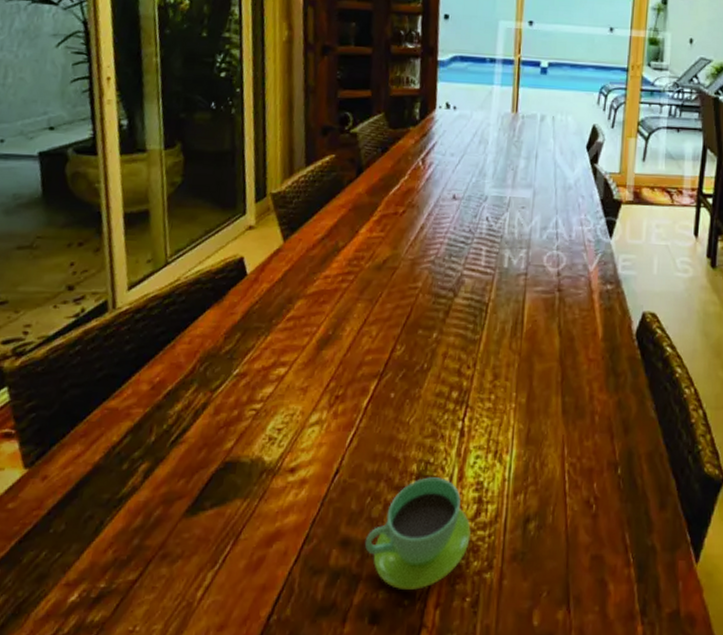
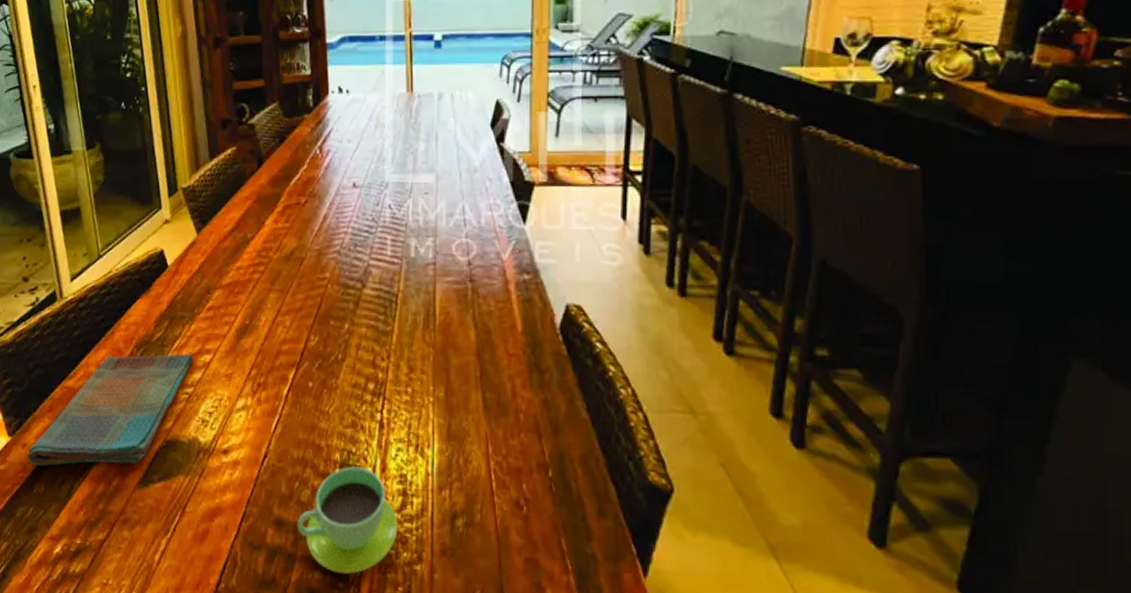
dish towel: none [46,366,267,501] -> present [27,353,194,466]

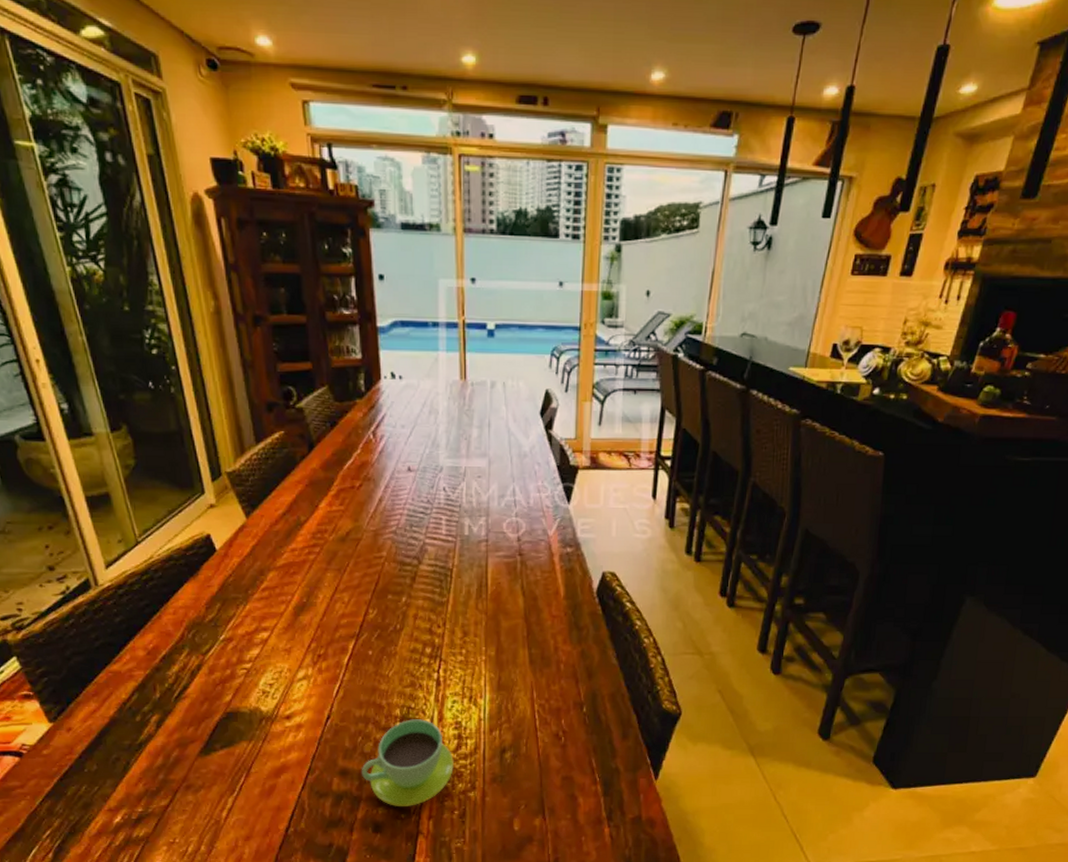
dish towel: present [27,353,194,466] -> none [74,632,250,747]

